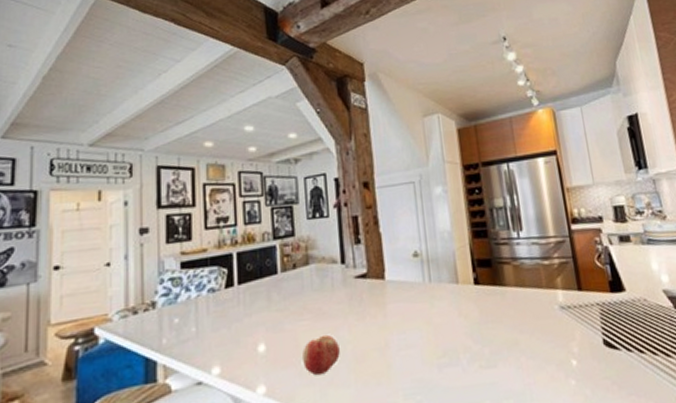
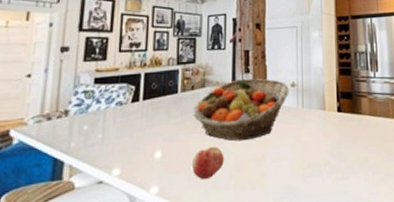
fruit basket: none [297,249,412,328] -> present [193,78,289,141]

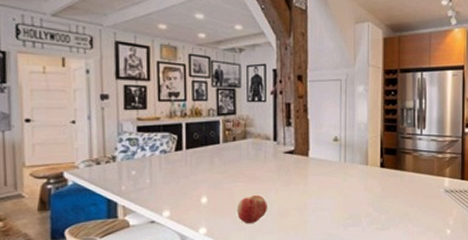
fruit basket: present [193,78,289,141] -> none [235,132,331,191]

